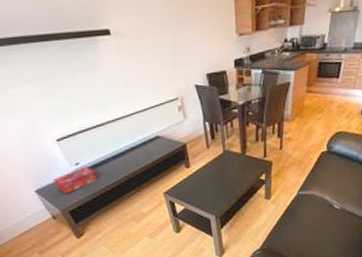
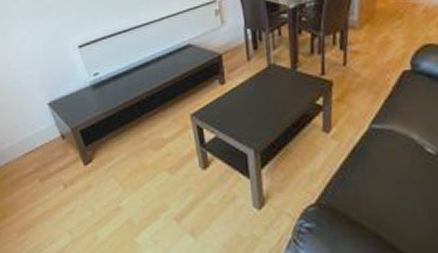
tissue box: present [53,167,98,195] -> none [69,78,117,110]

